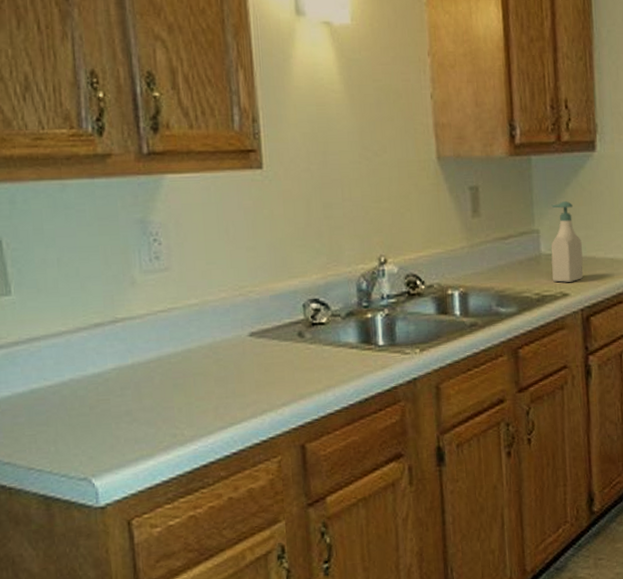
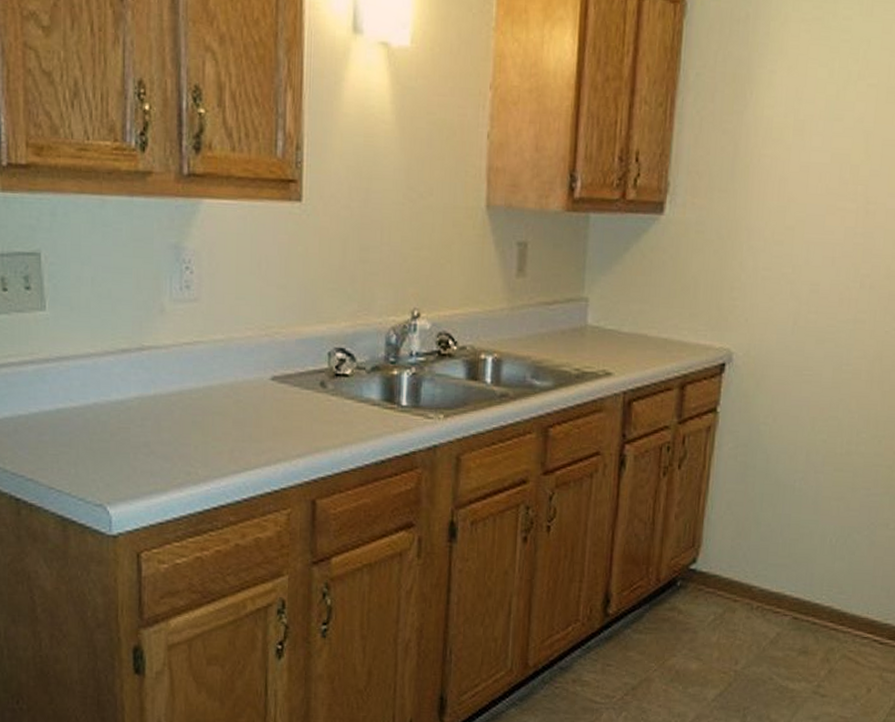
soap bottle: present [551,201,584,283] -> none [596,268,634,360]

